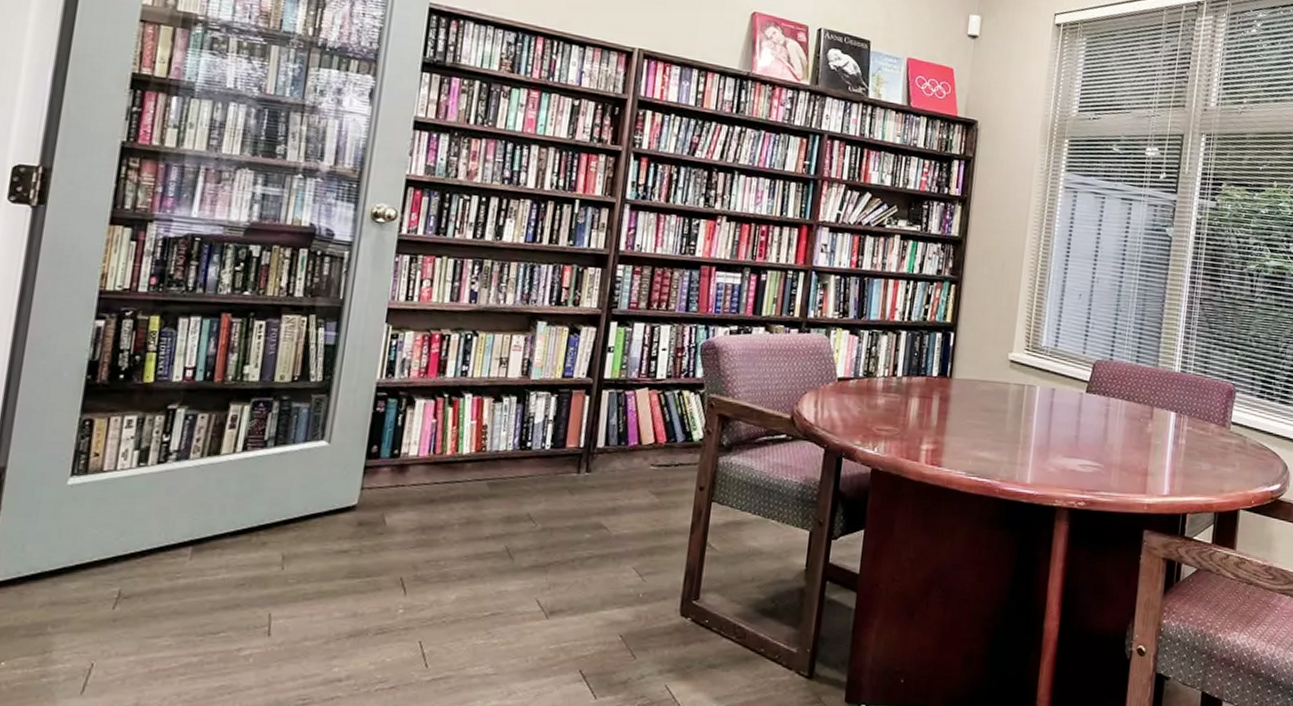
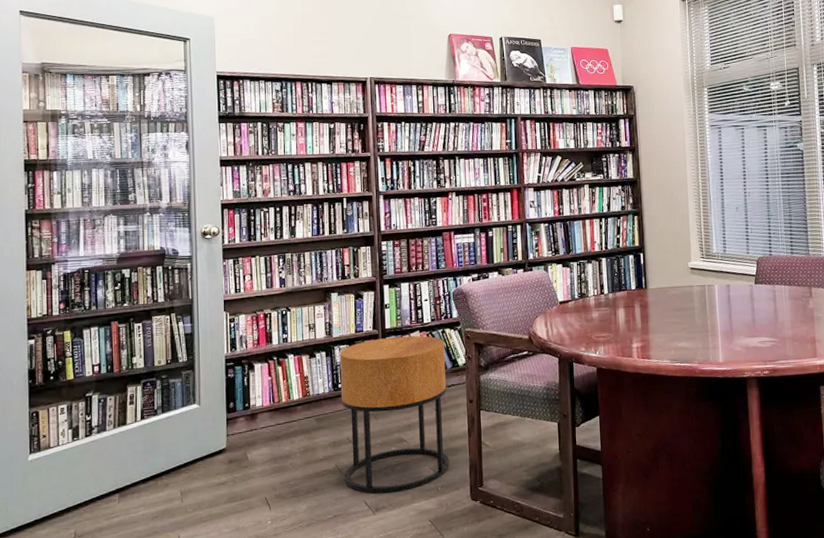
side table: none [513,390,680,593] -> present [339,335,449,493]

